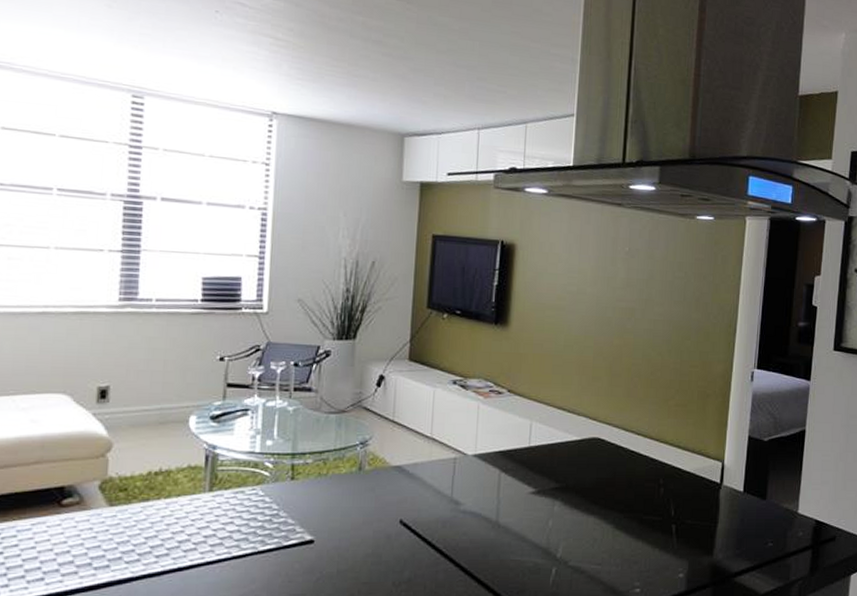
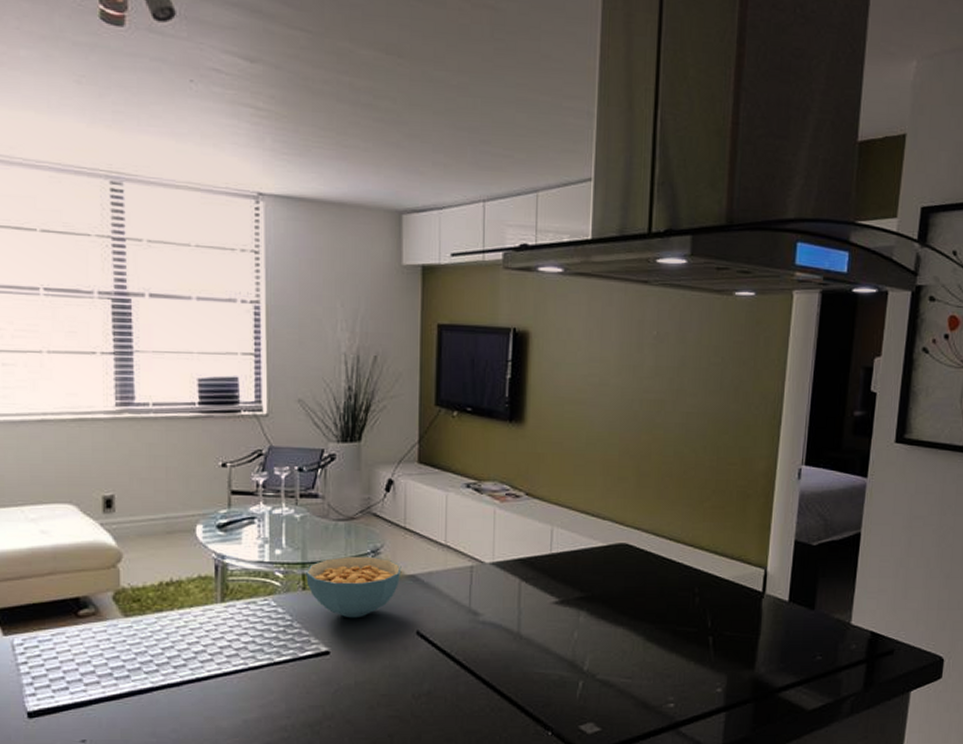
cereal bowl: none [295,447,388,508] -> present [306,556,402,618]

